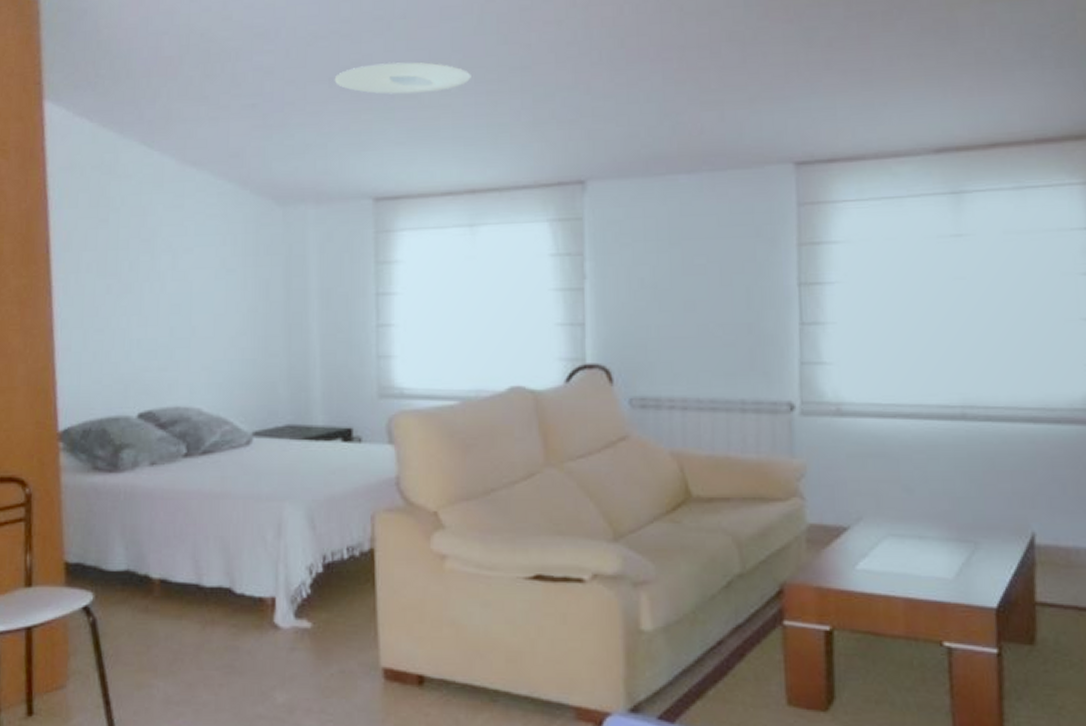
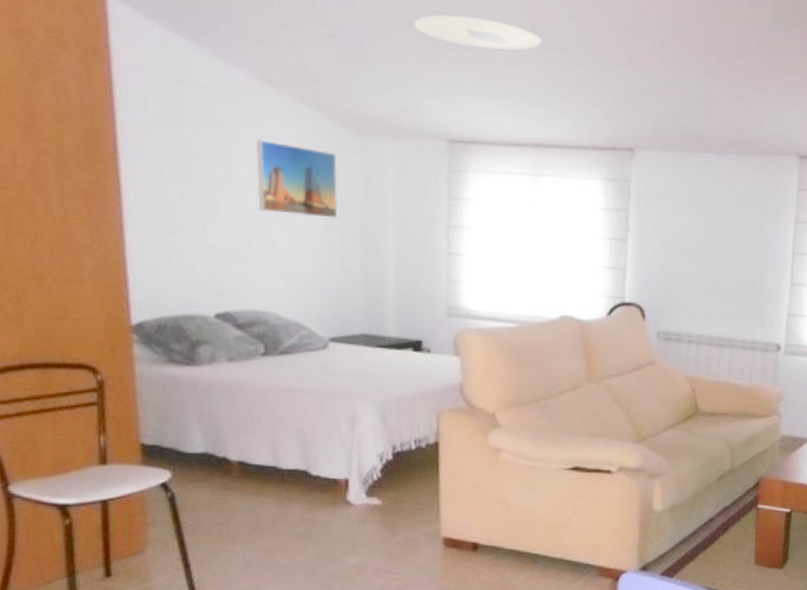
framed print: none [178,222,260,299] -> present [256,140,338,219]

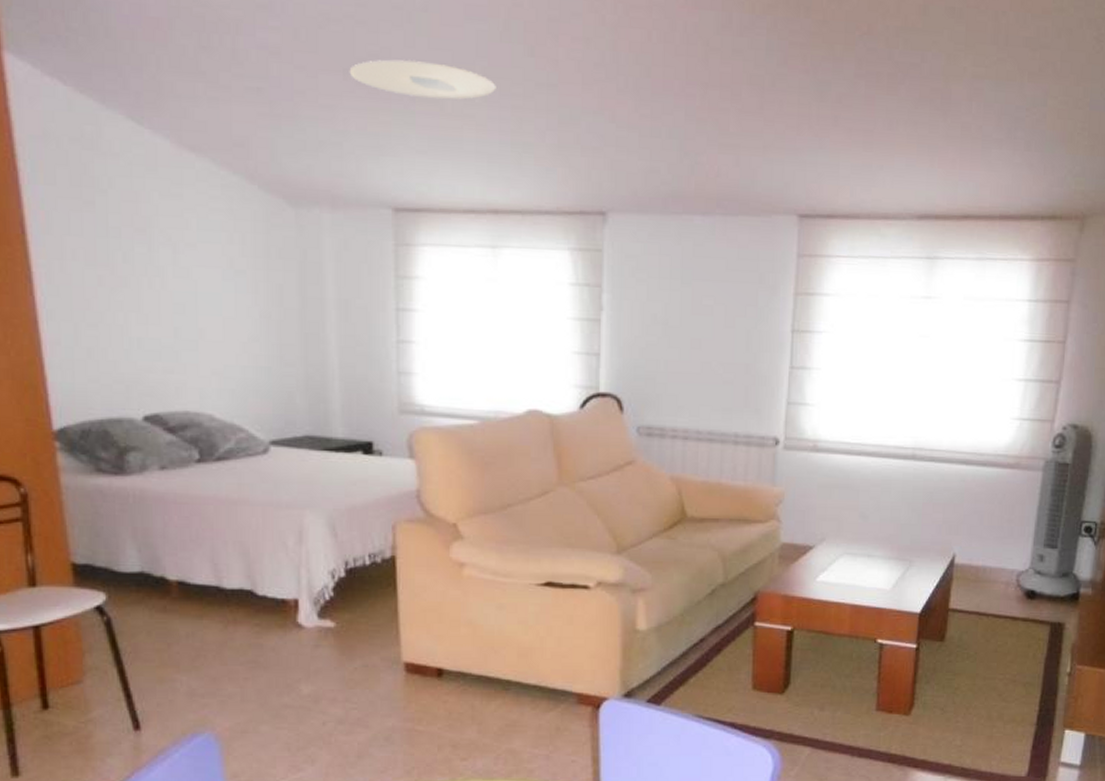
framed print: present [256,140,338,219] -> none [178,215,273,304]

